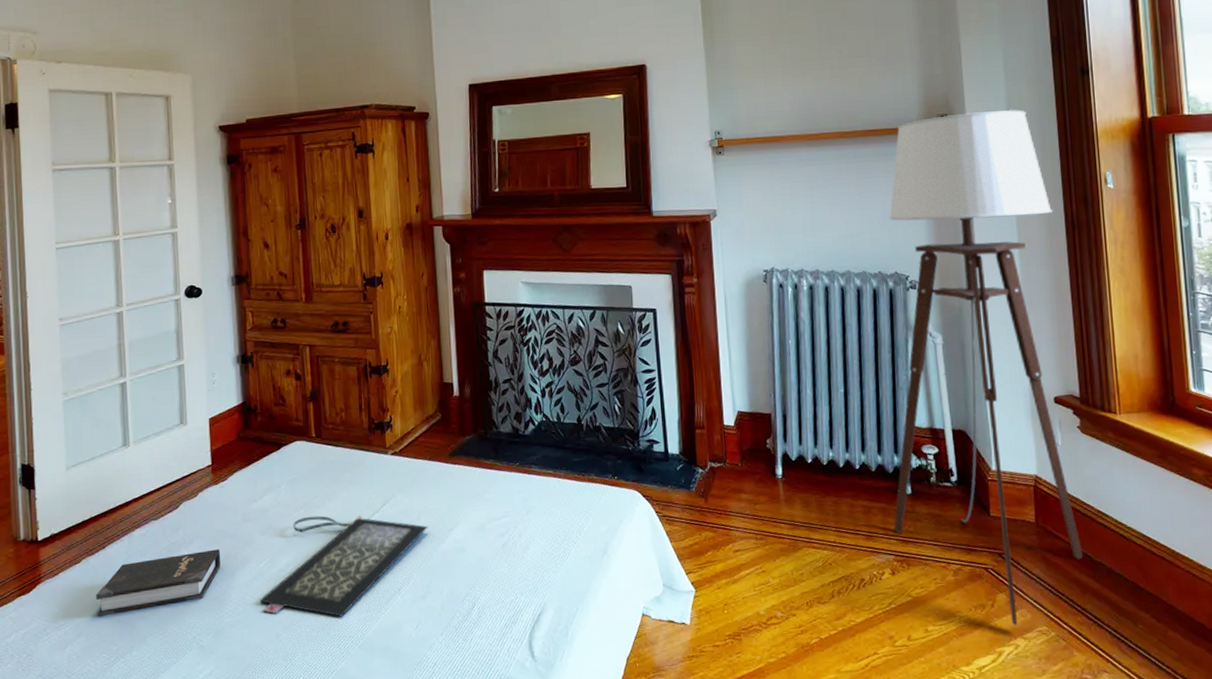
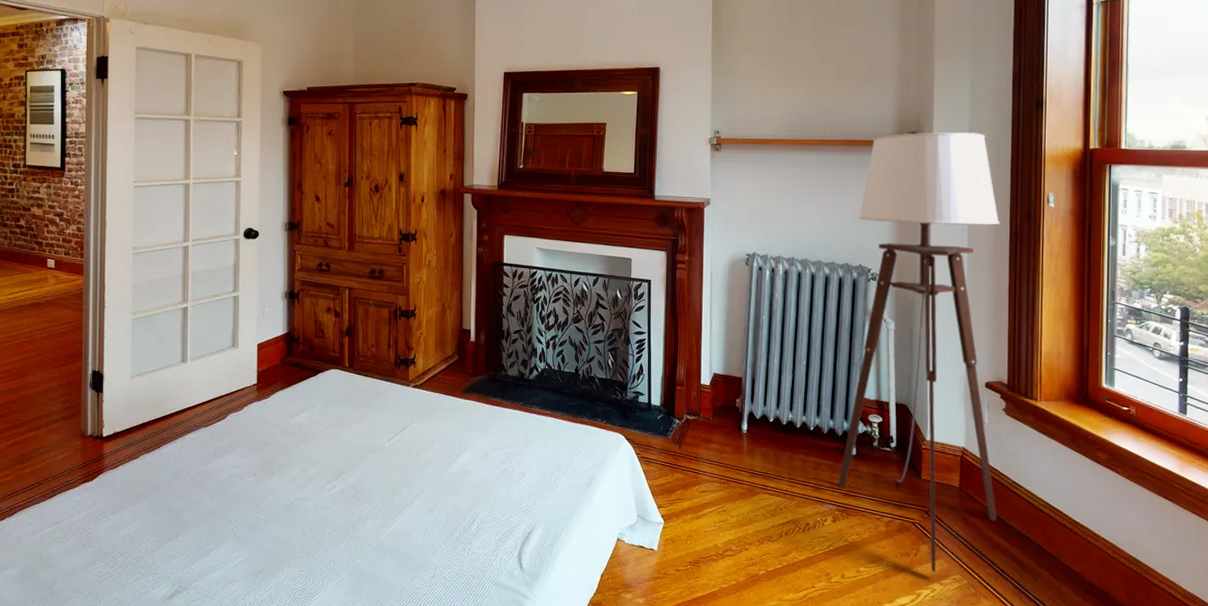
hardback book: present [96,549,221,618] -> none [150,456,260,506]
clutch bag: present [259,514,428,617] -> none [290,434,440,522]

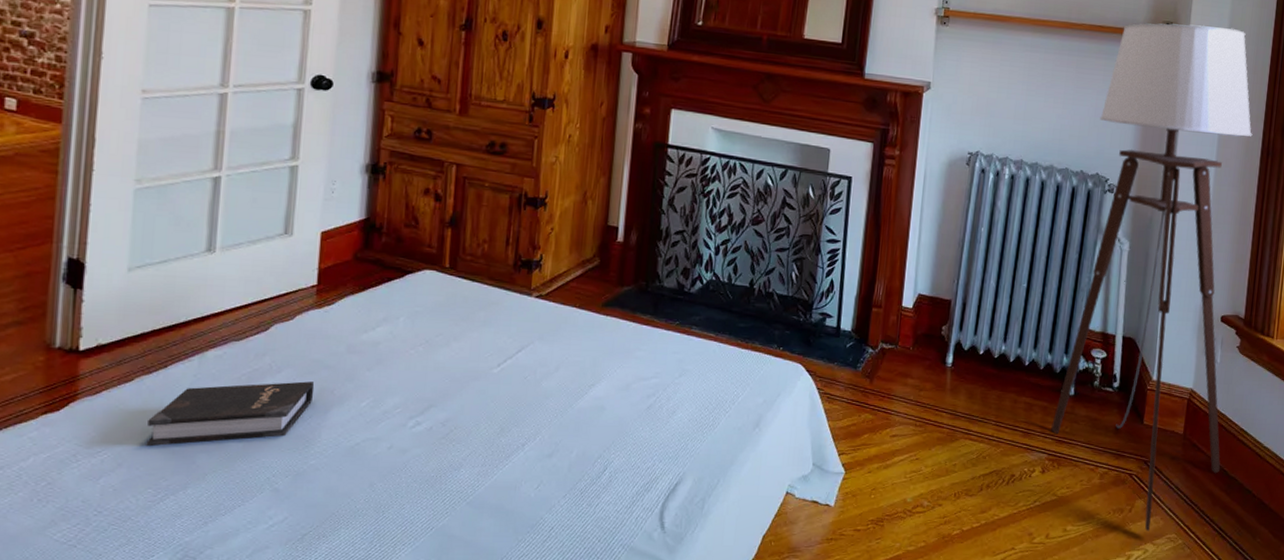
hardback book: none [150,456,260,506] -> present [146,381,315,447]

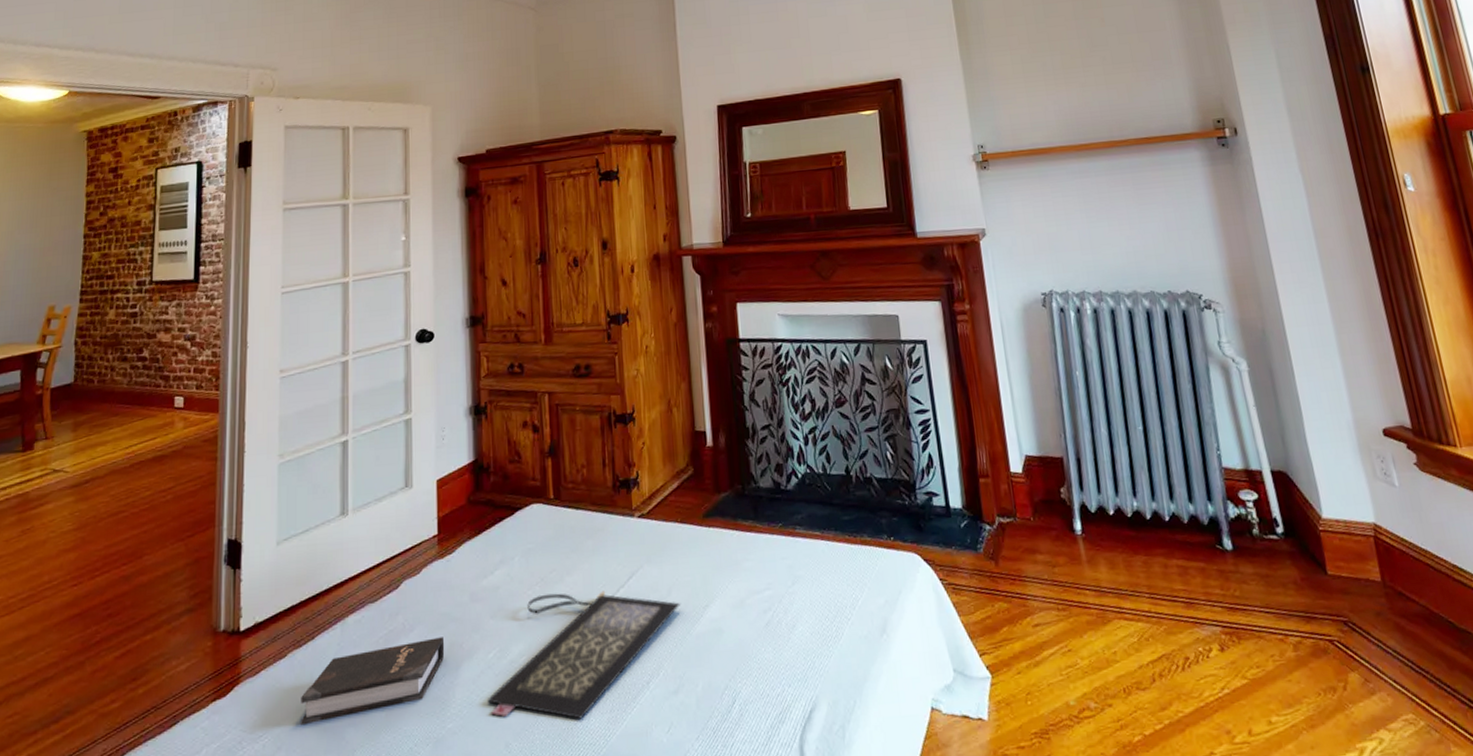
clutch bag: none [354,355,566,469] -> present [487,590,680,719]
floor lamp: present [1051,23,1253,532] -> none [1171,111,1444,714]

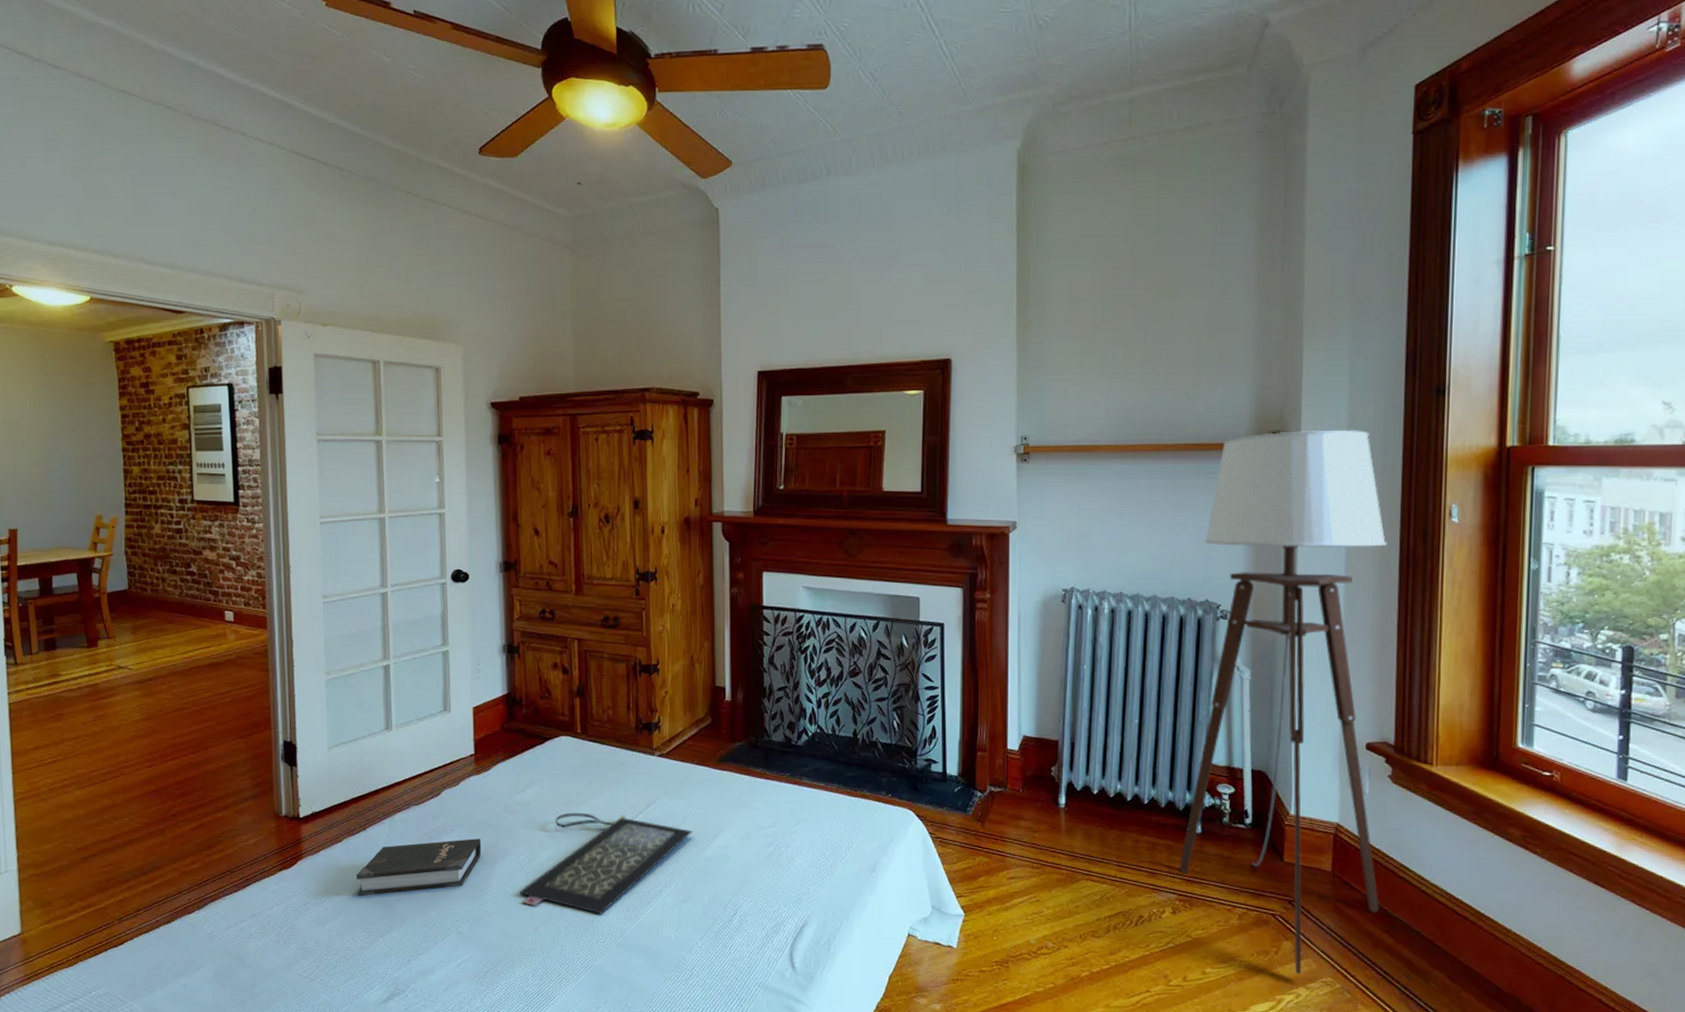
floor lamp: none [1171,111,1444,714] -> present [1179,429,1387,975]

